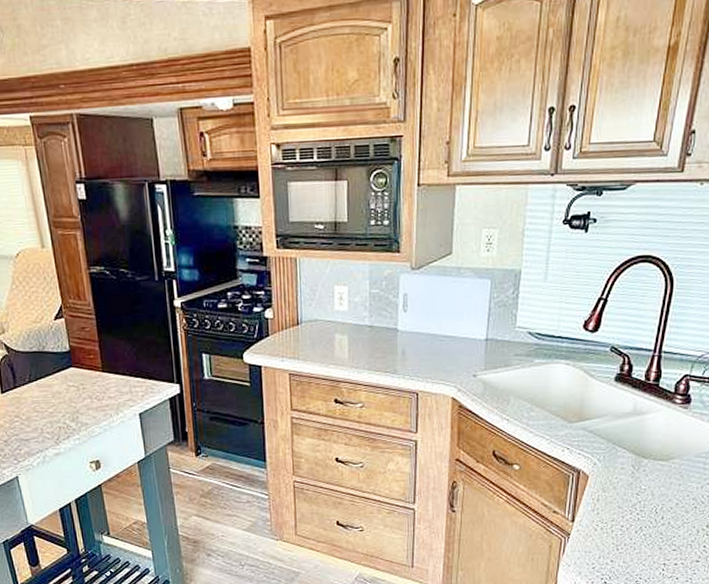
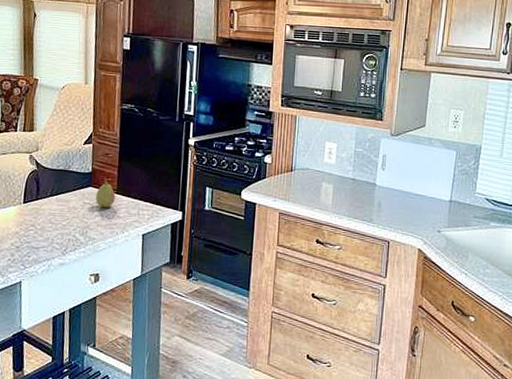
fruit: none [79,355,102,388] -> present [96,177,115,207]

